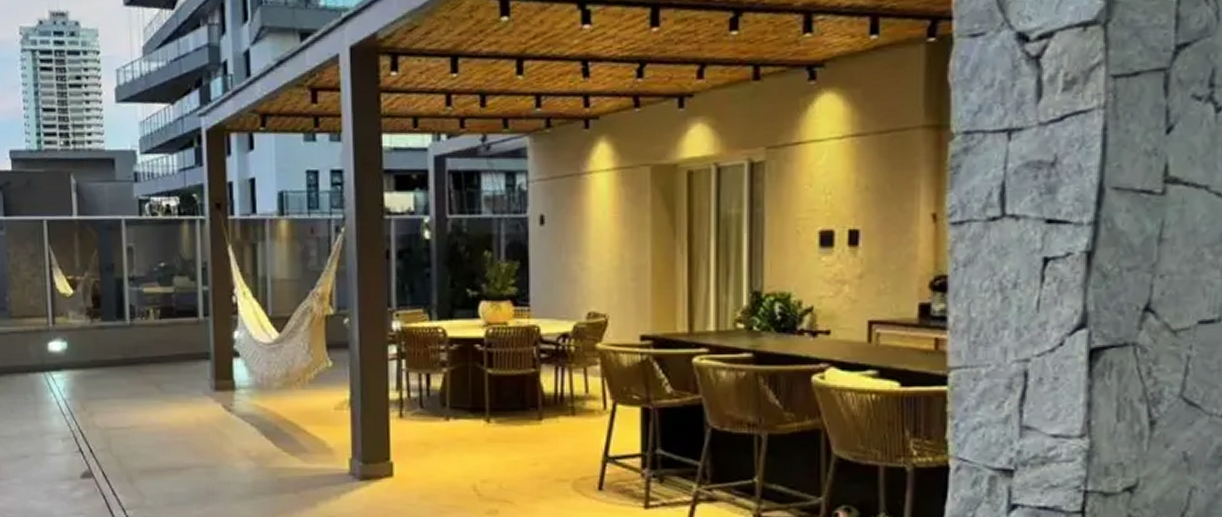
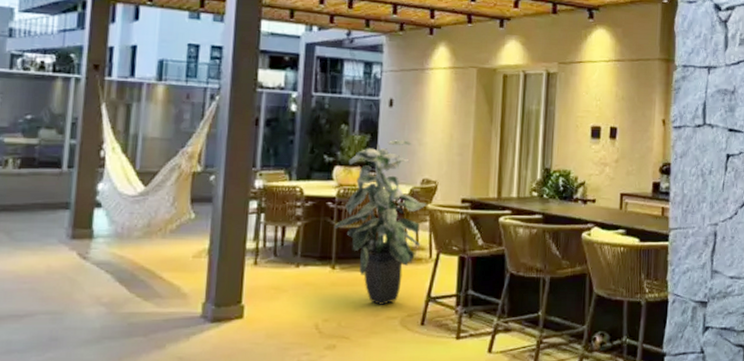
indoor plant: none [486,265,596,465] -> present [335,140,427,305]

